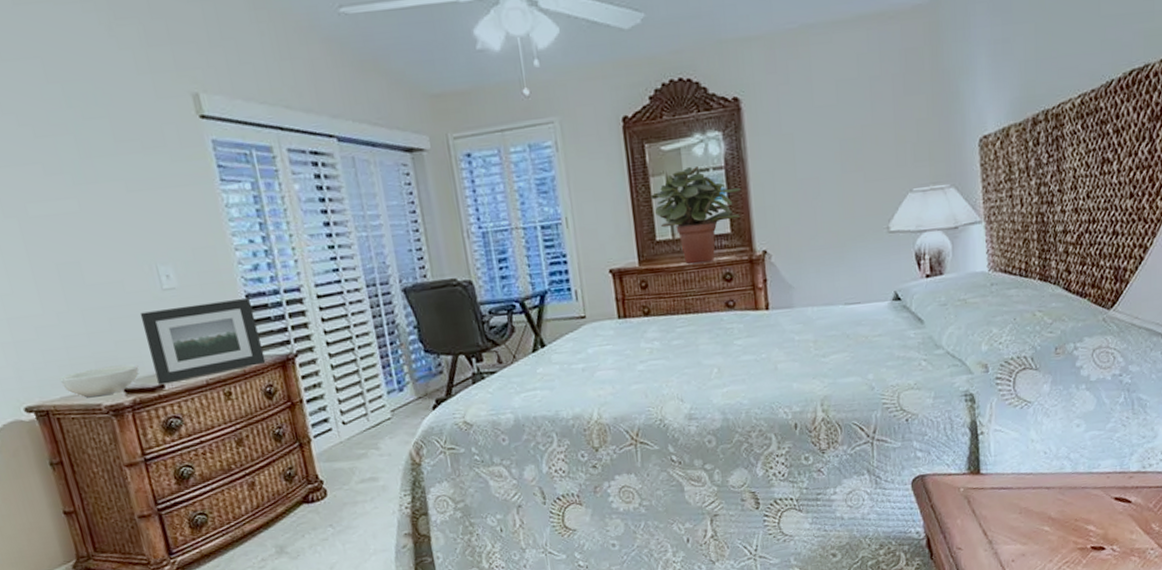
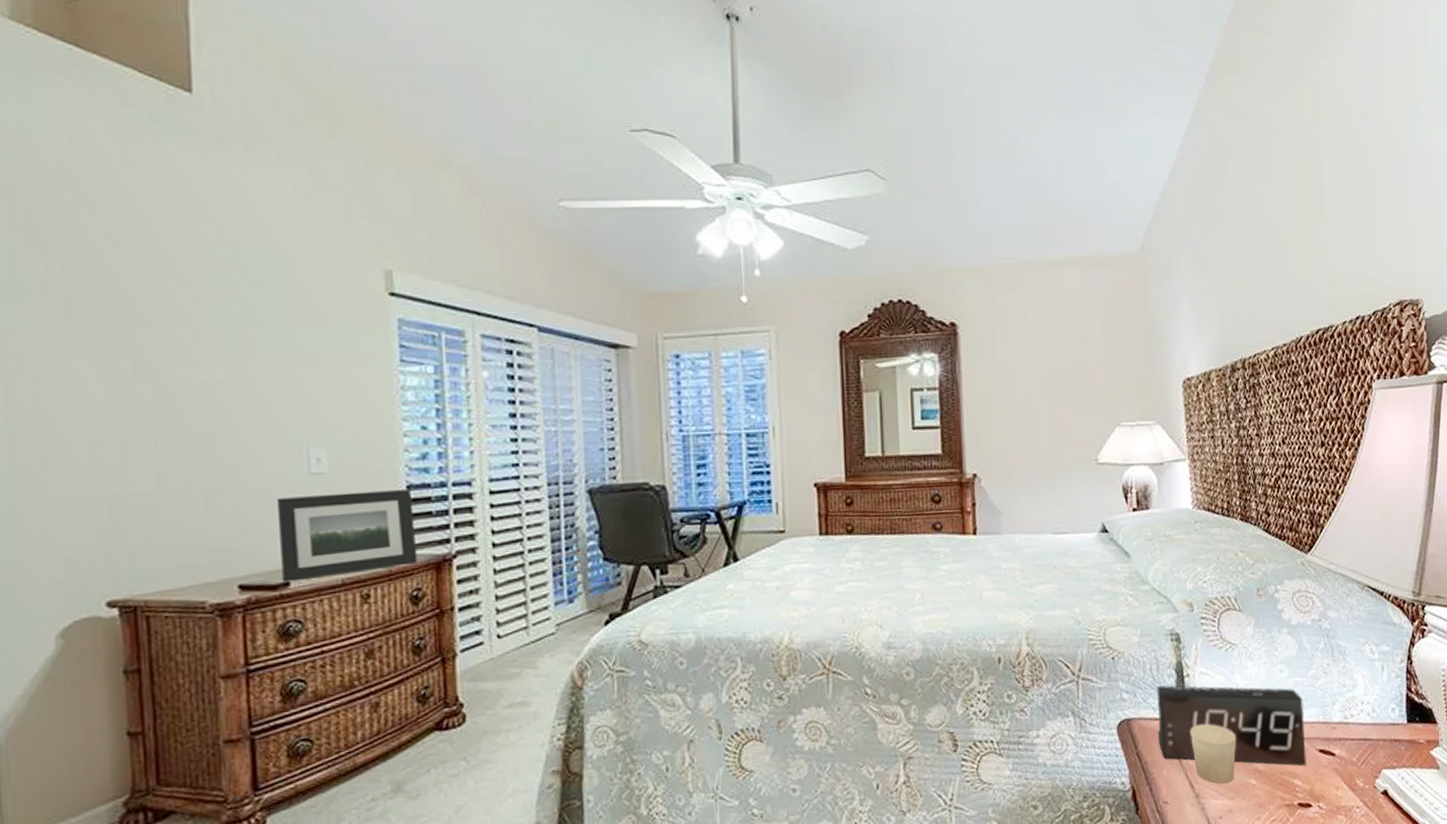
bowl: present [59,363,139,398] -> none [160,556,263,594]
potted plant: present [649,167,742,264] -> none [861,386,954,483]
alarm clock: none [950,441,1101,513] -> present [1156,685,1306,766]
candle: none [984,477,1030,532] -> present [1191,724,1236,785]

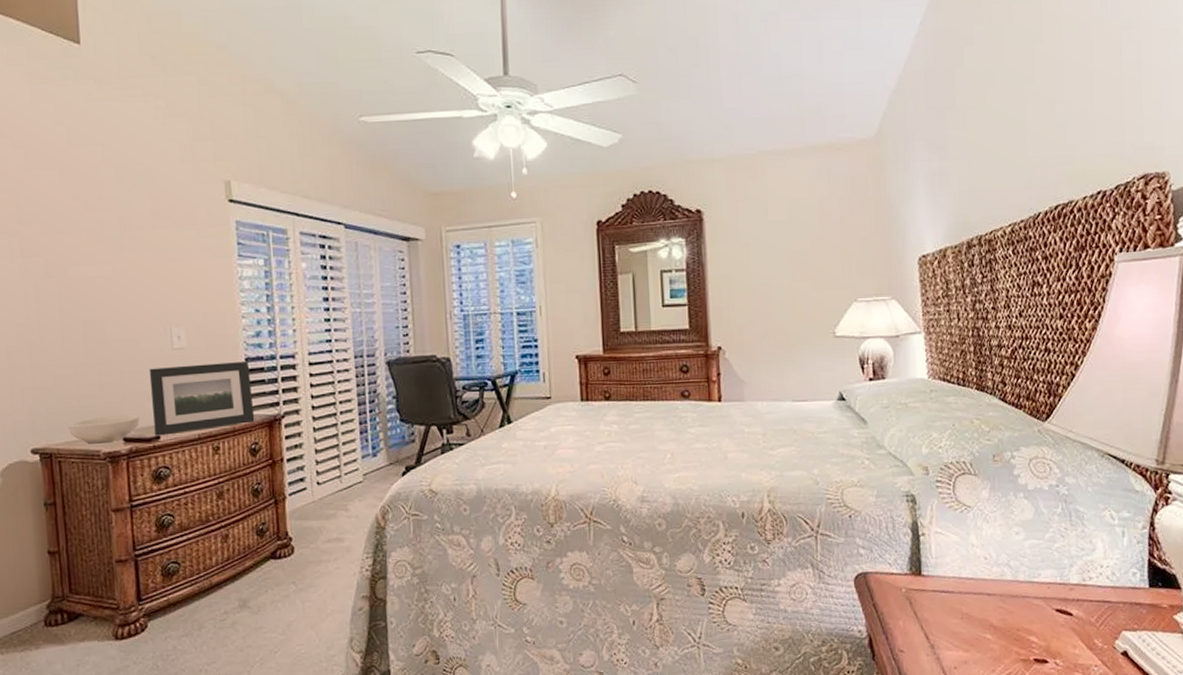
bowl: none [160,556,263,594] -> present [67,415,140,444]
alarm clock: present [1156,685,1306,766] -> none [892,542,1043,623]
candle: present [1191,724,1236,785] -> none [926,580,972,637]

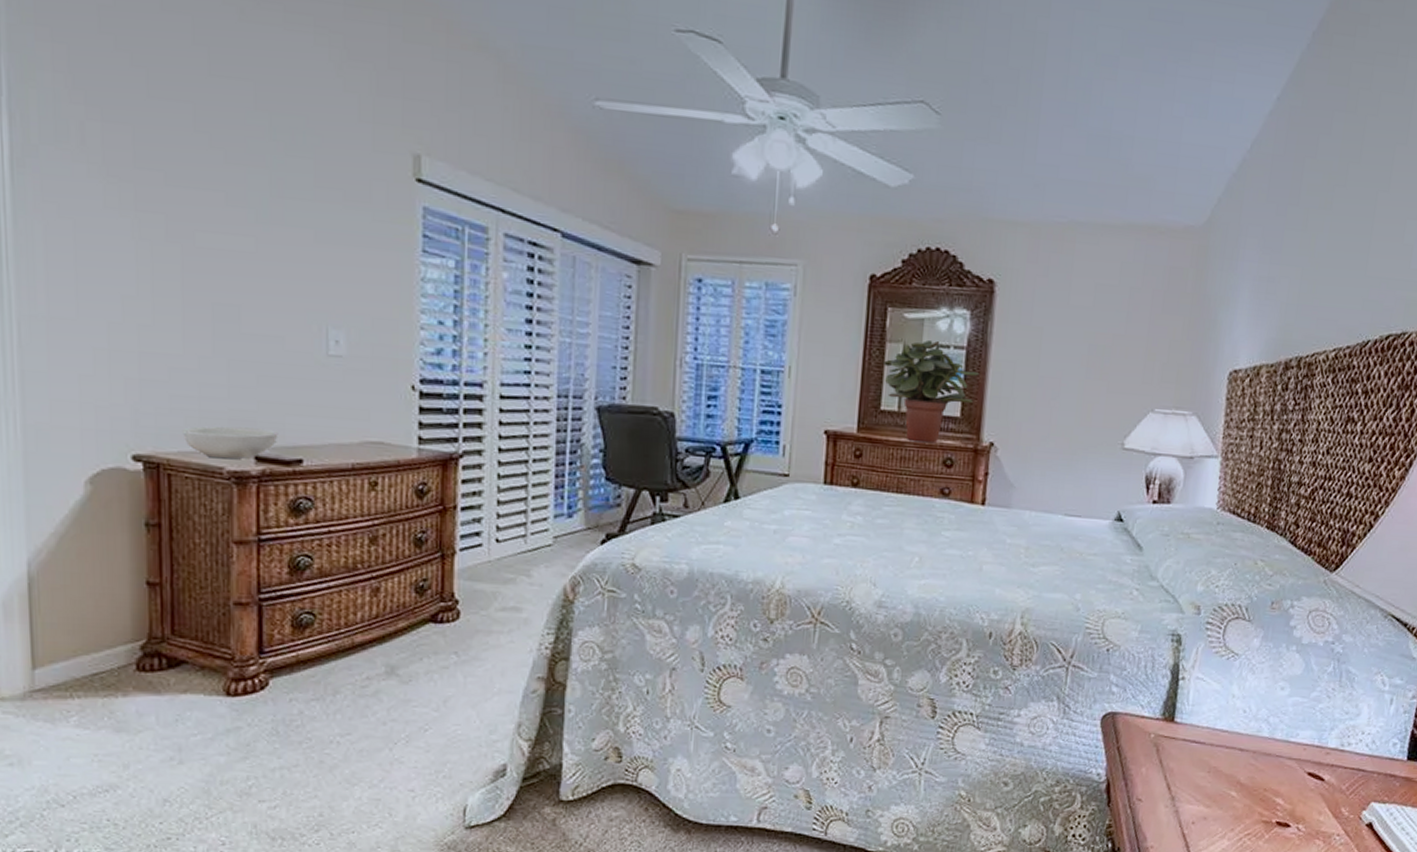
picture frame: present [149,361,255,436] -> none [294,375,426,460]
potted plant: none [617,268,700,355] -> present [882,340,980,443]

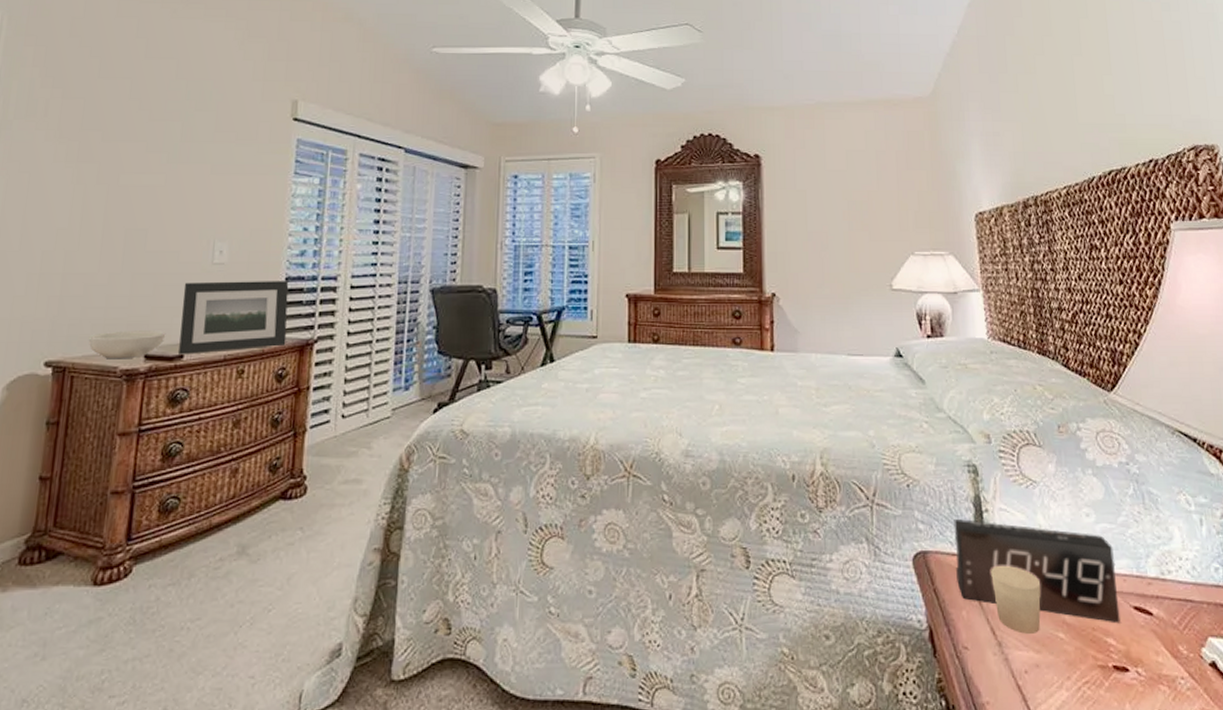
picture frame: none [294,375,426,460] -> present [179,281,289,355]
potted plant: present [882,340,980,443] -> none [672,210,756,298]
alarm clock: none [1141,684,1301,785] -> present [953,518,1120,622]
candle: none [1175,729,1223,791] -> present [991,565,1041,634]

